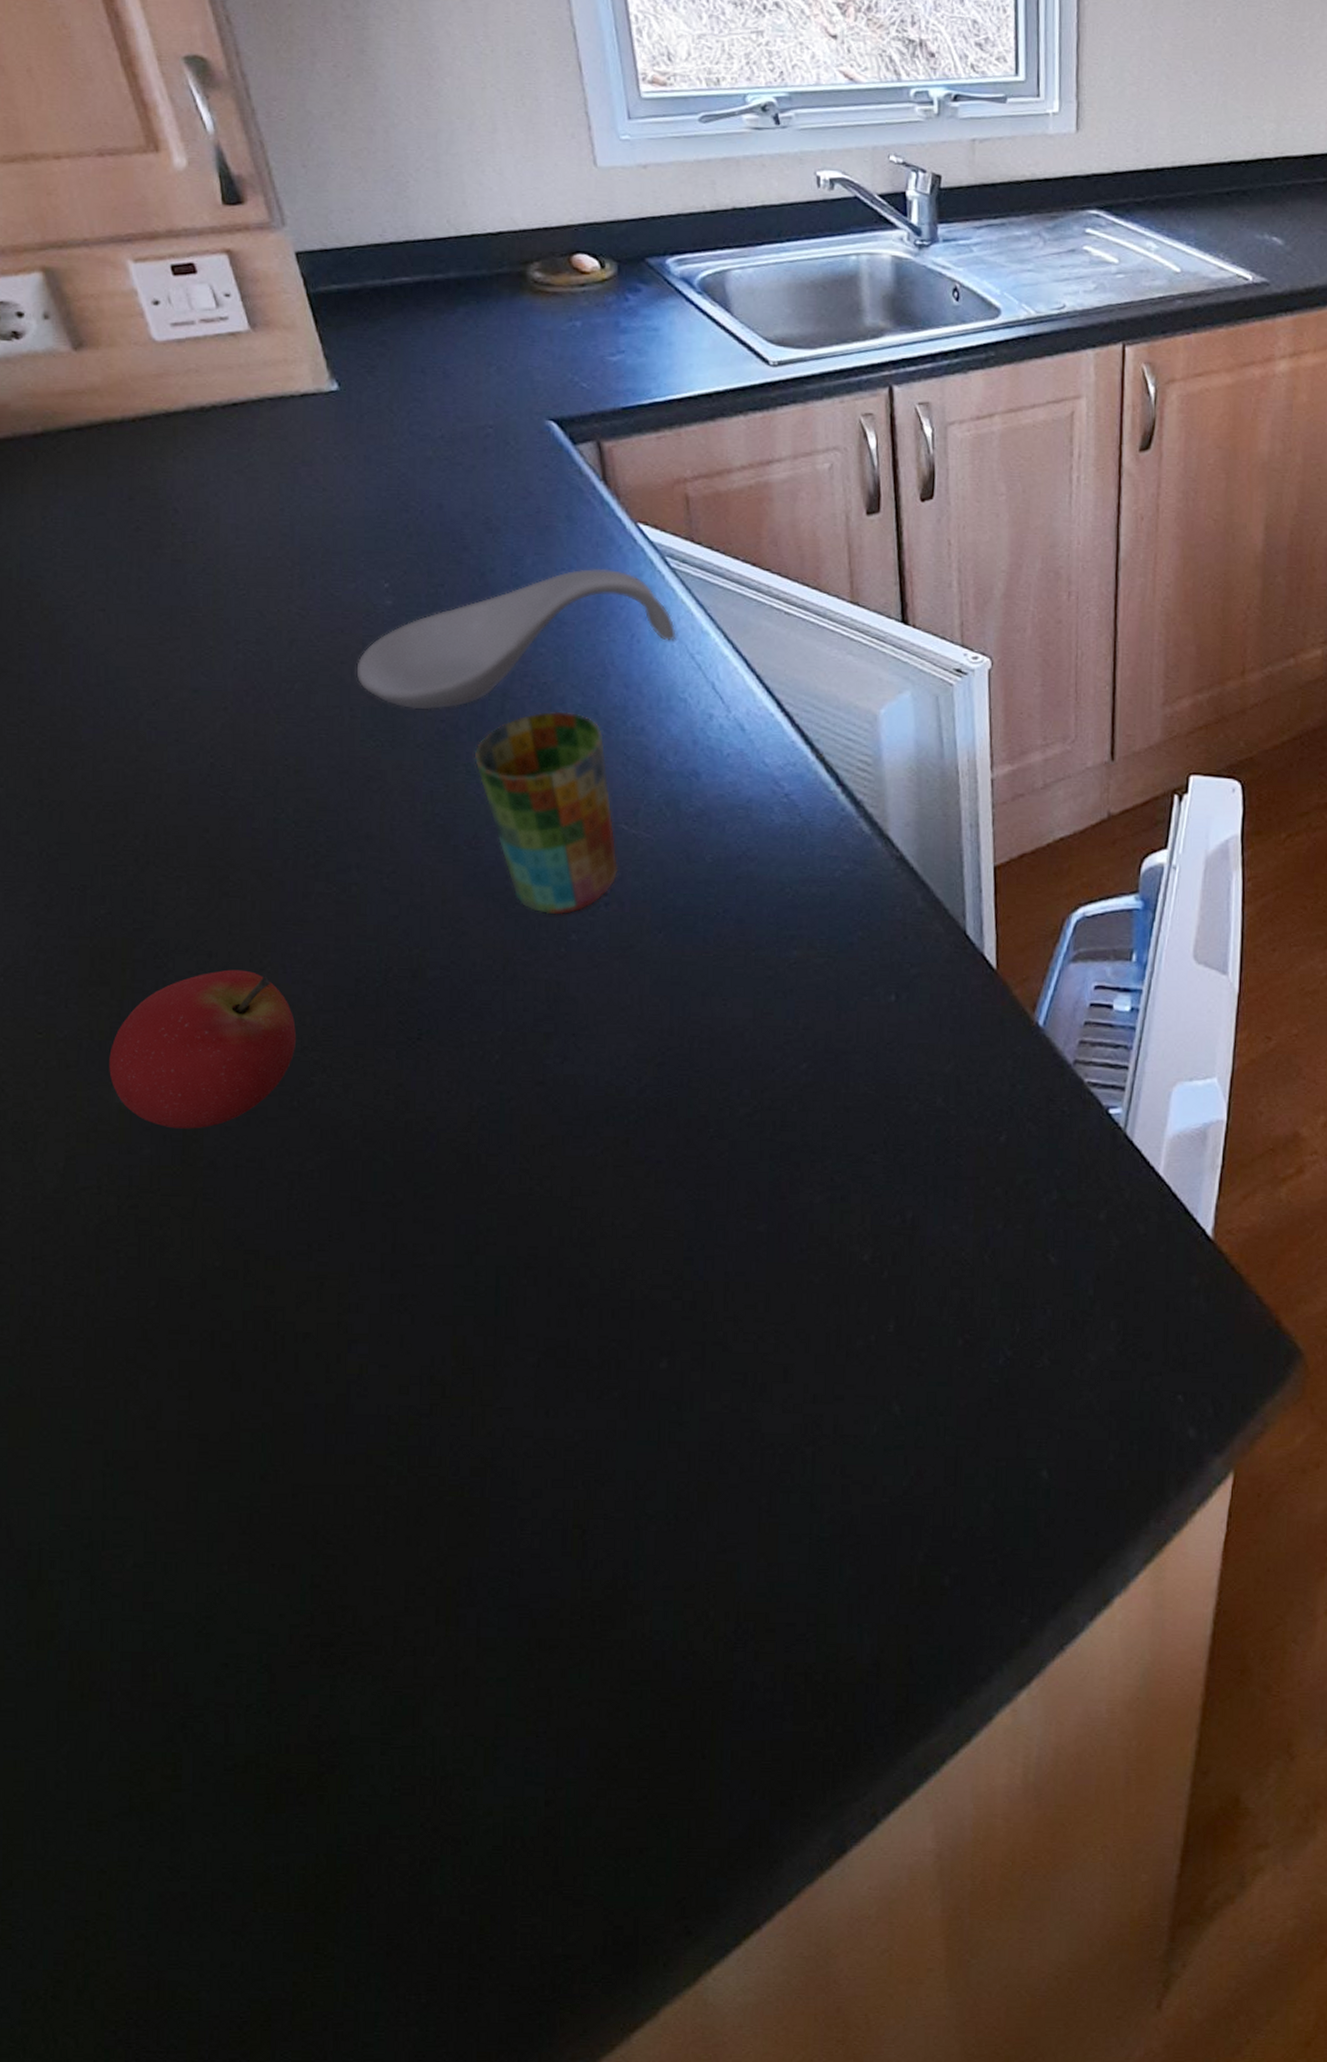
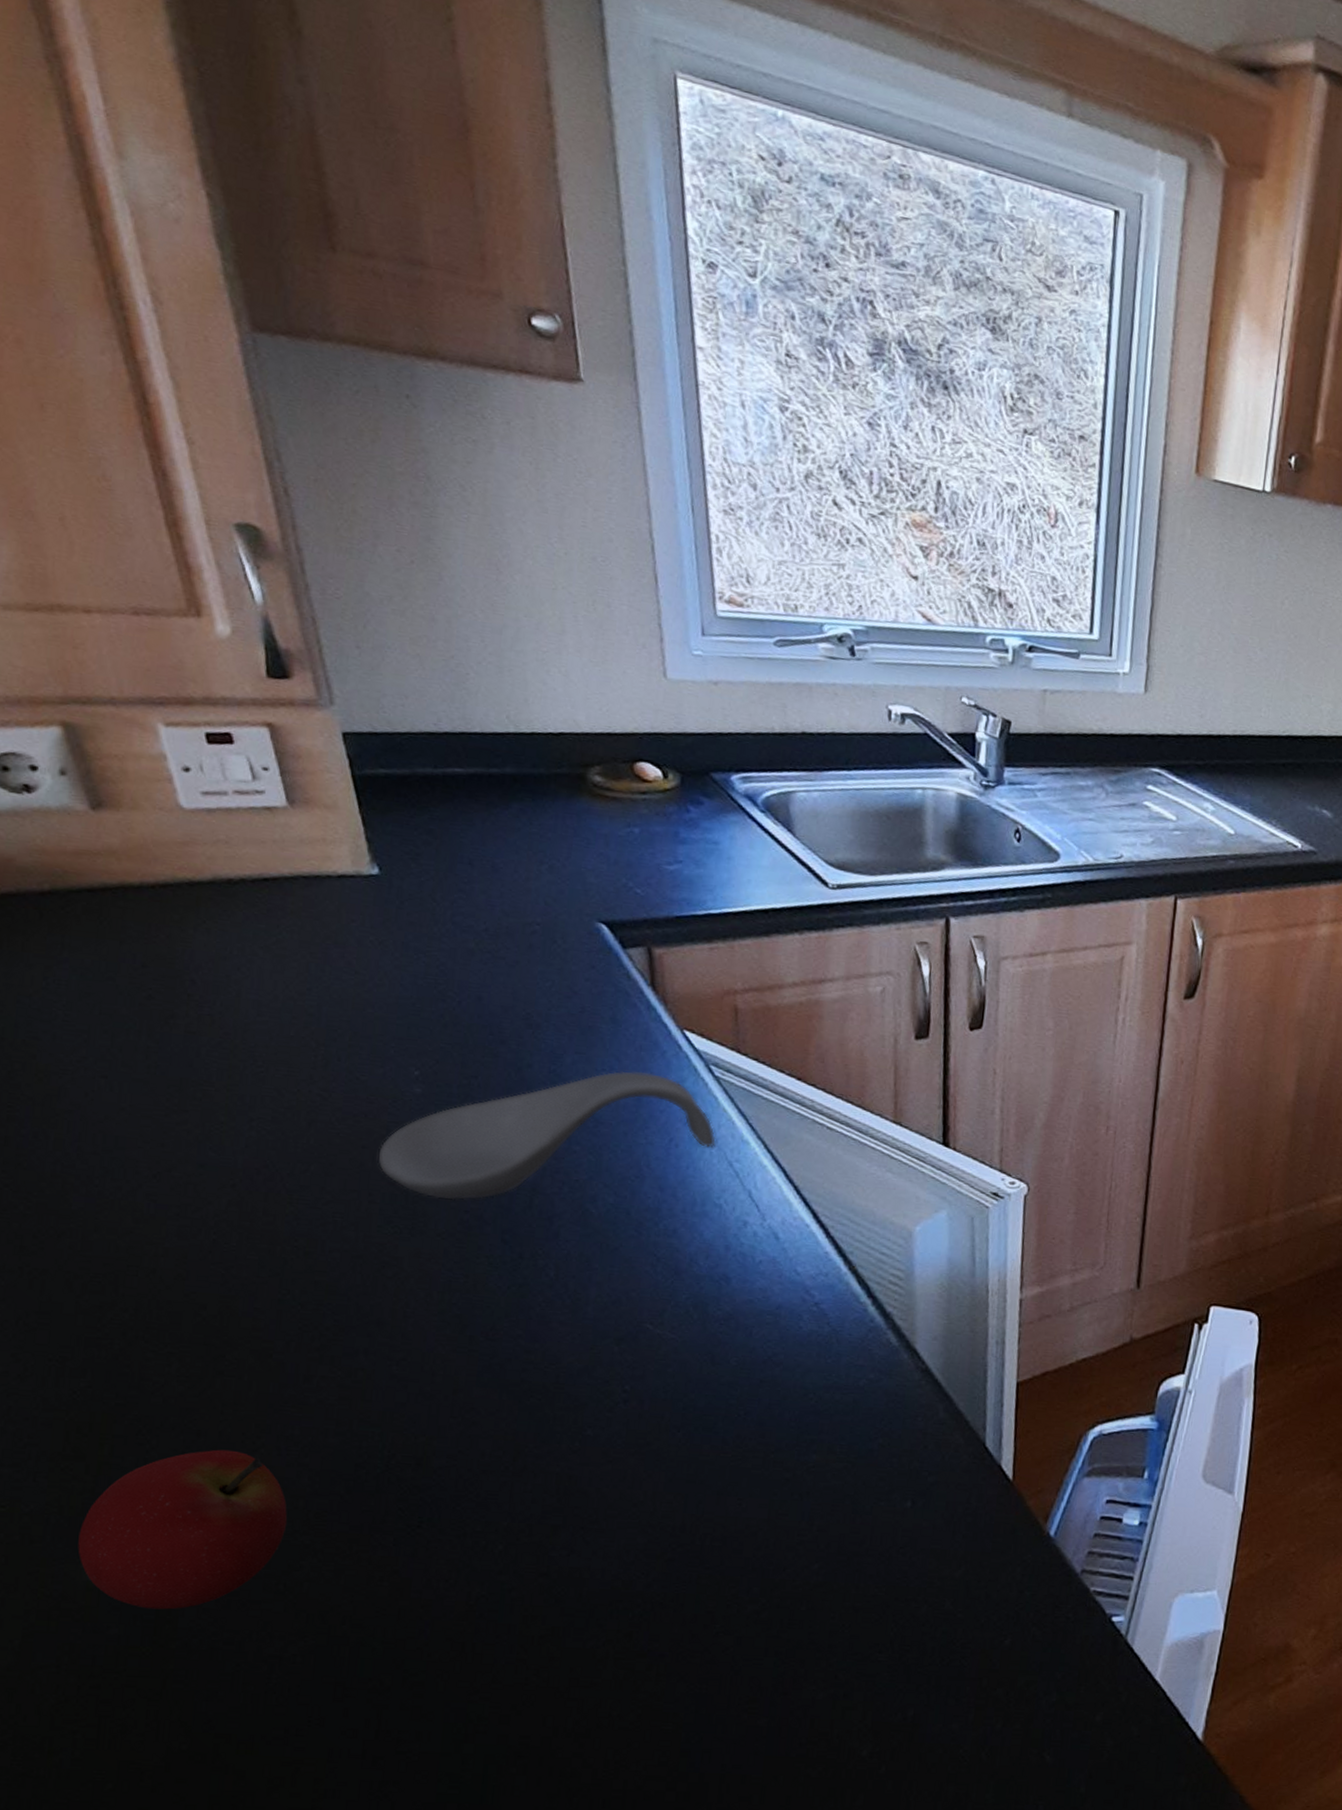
cup: present [474,711,619,915] -> none [497,1208,641,1410]

